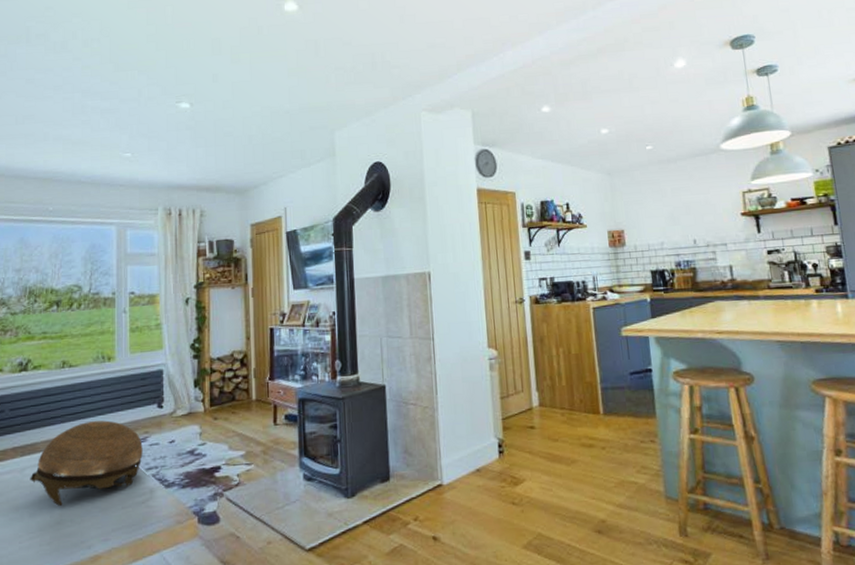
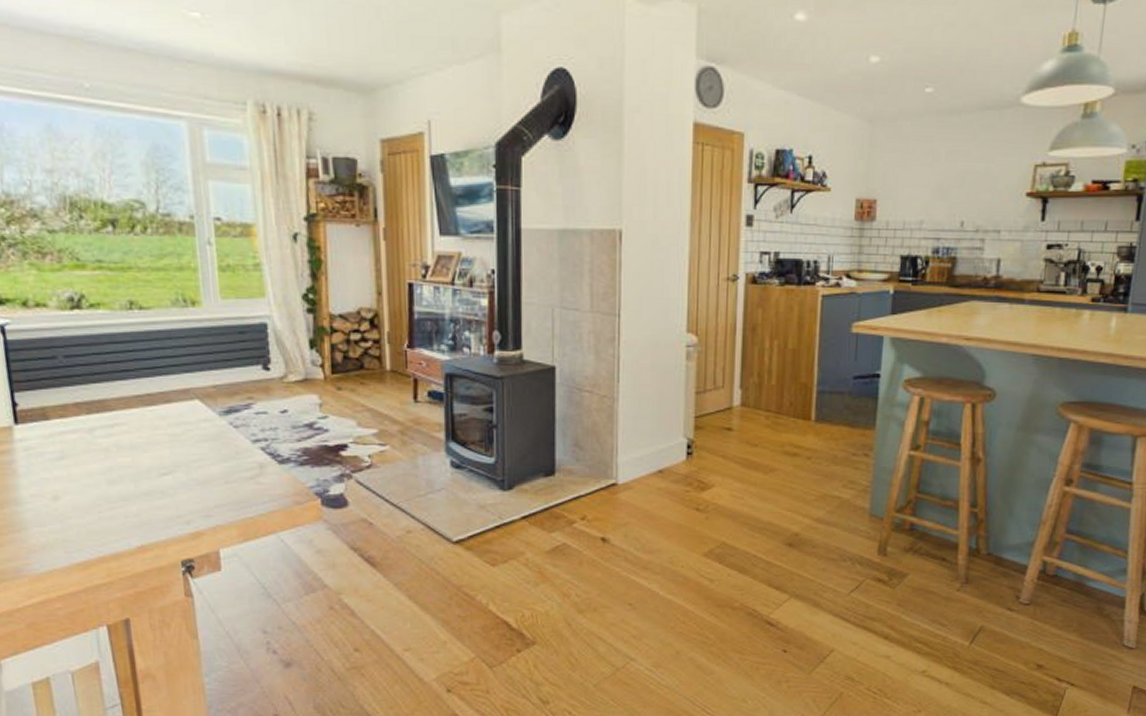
decorative bowl: present [30,420,143,507] -> none [102,379,248,476]

